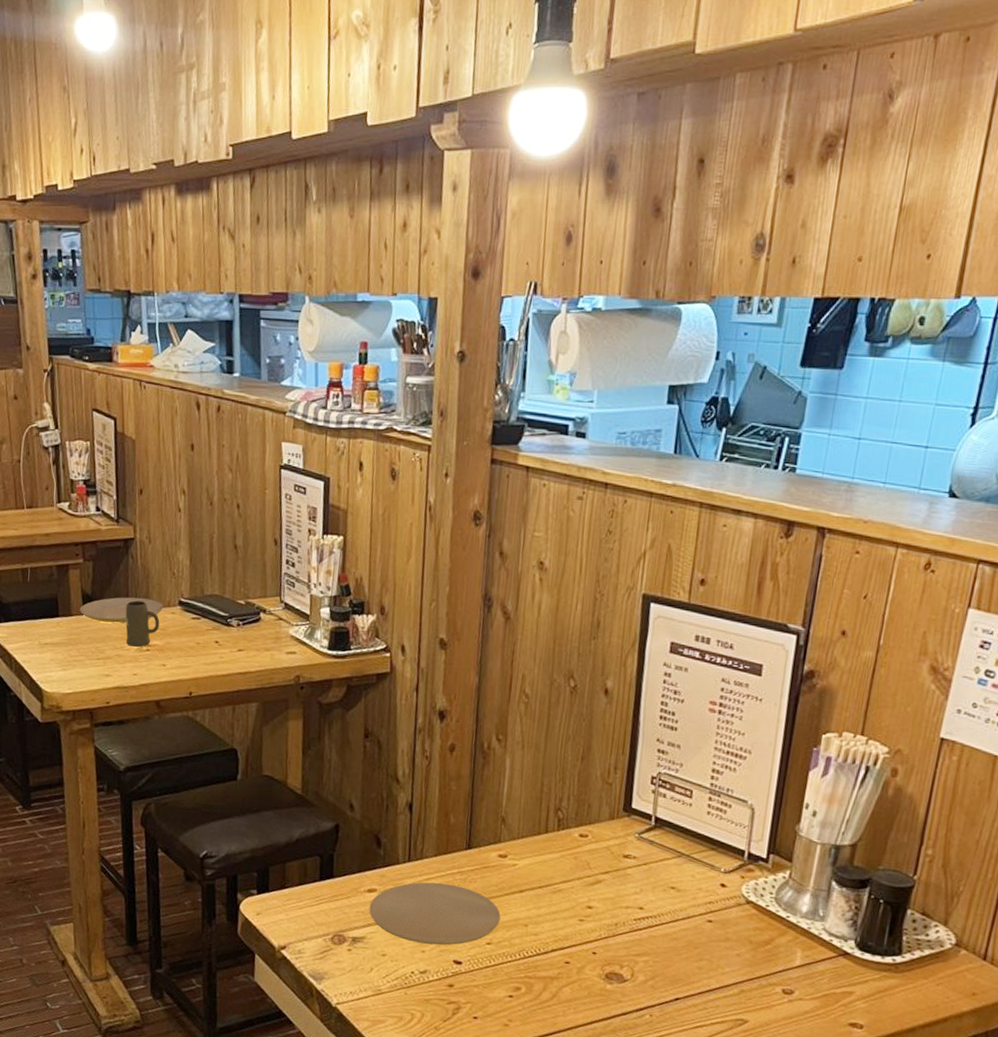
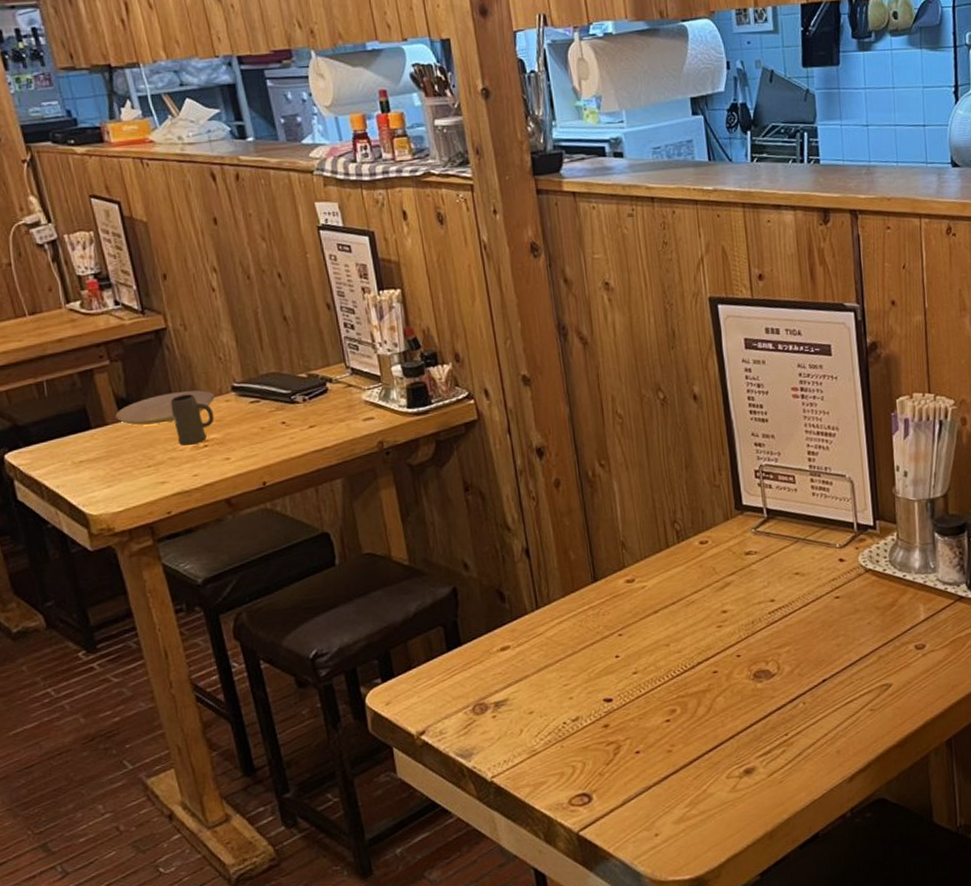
plate: present [369,882,501,946] -> none [505,621,641,691]

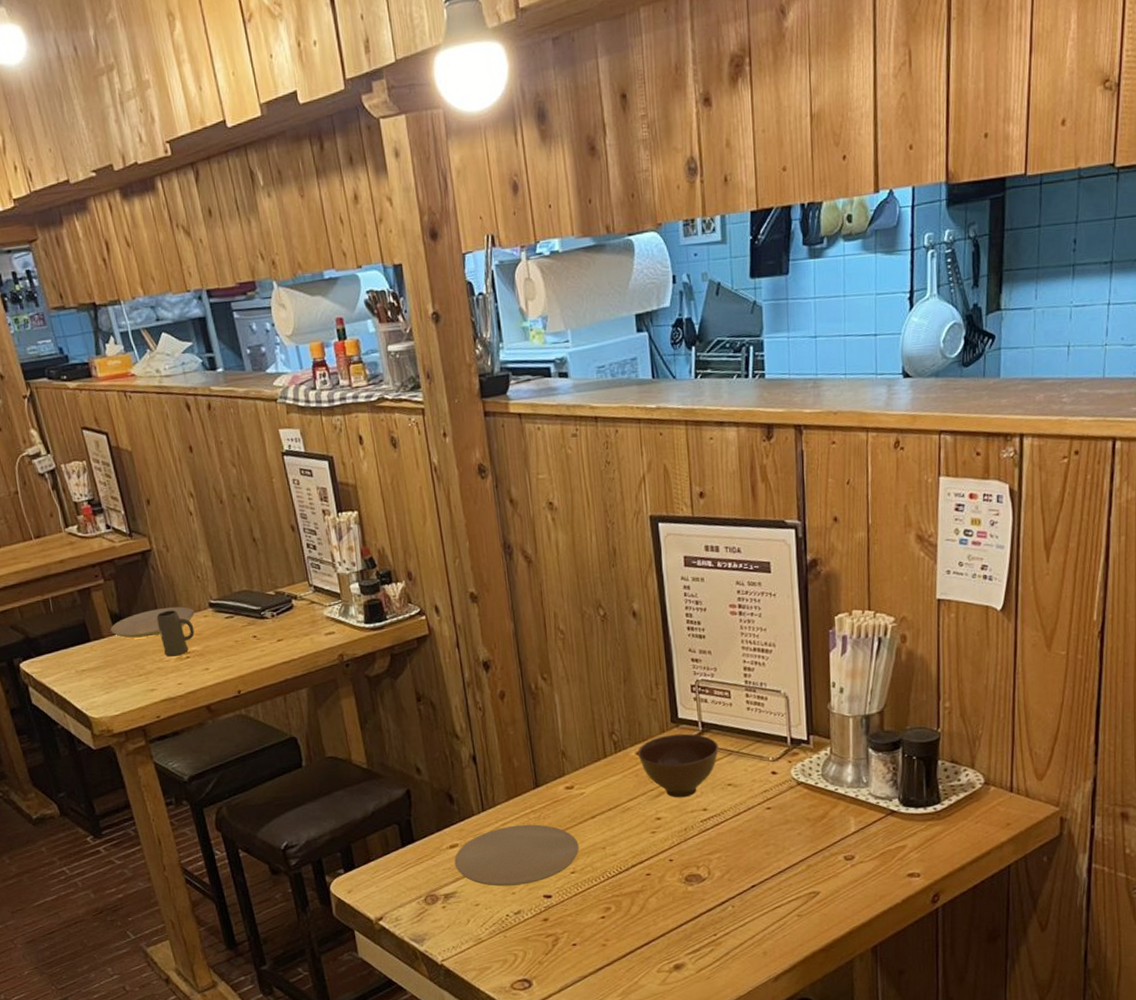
plate: none [505,621,641,691] -> present [454,824,579,887]
bowl: none [701,520,785,589] -> present [638,733,719,798]

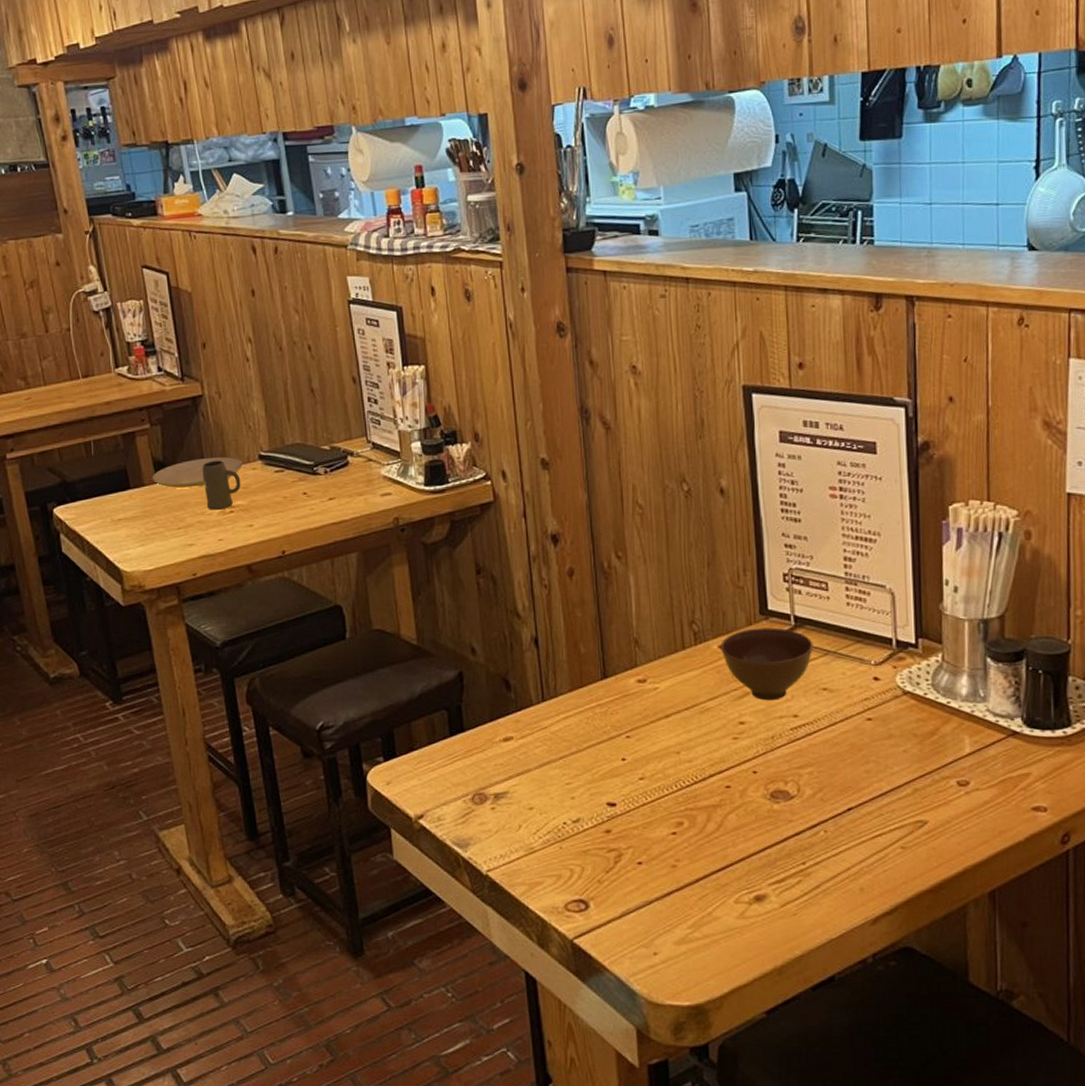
plate: present [454,824,579,887] -> none [507,719,650,789]

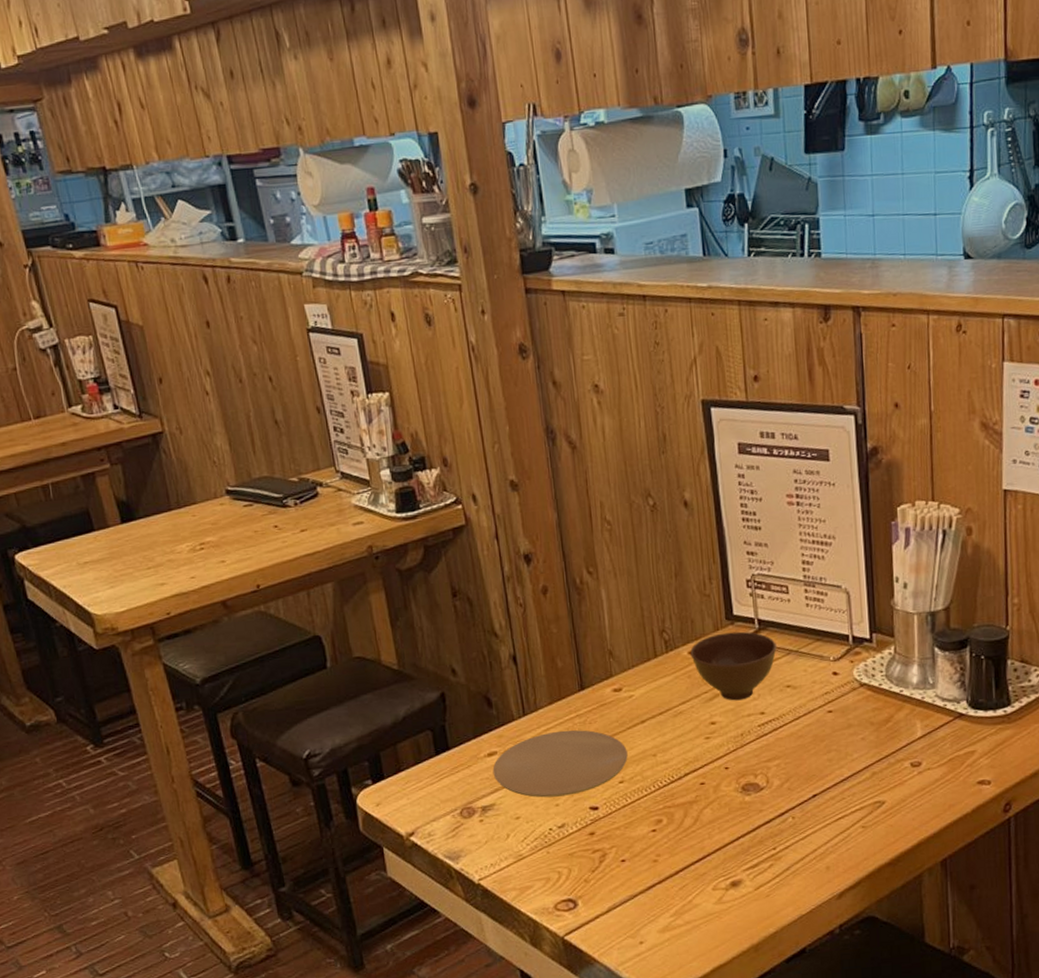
plate: present [152,456,243,488] -> none [116,493,210,528]
beer mug: present [202,460,241,510] -> none [168,497,210,548]
plate: none [507,719,650,789] -> present [492,730,628,798]

